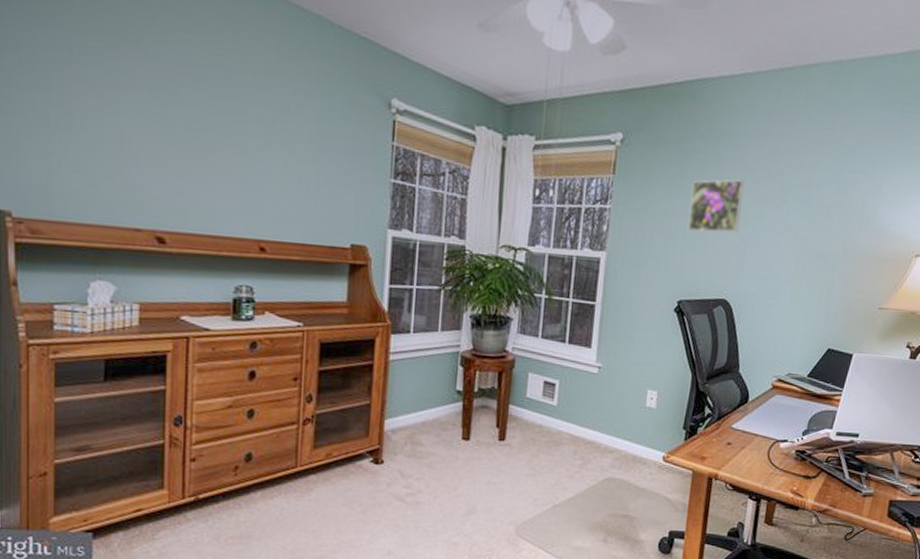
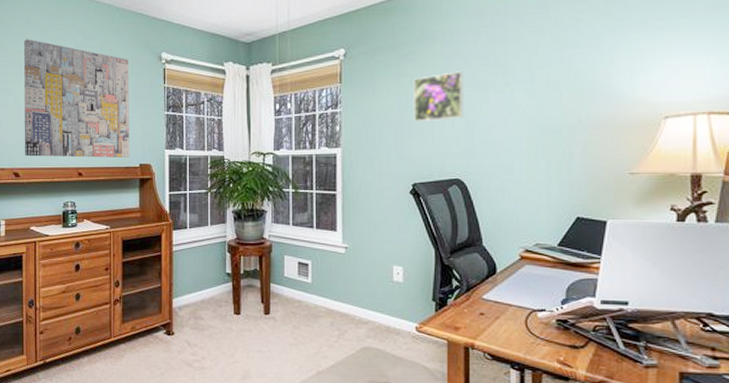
wall art: none [176,41,344,234] -> present [24,39,129,158]

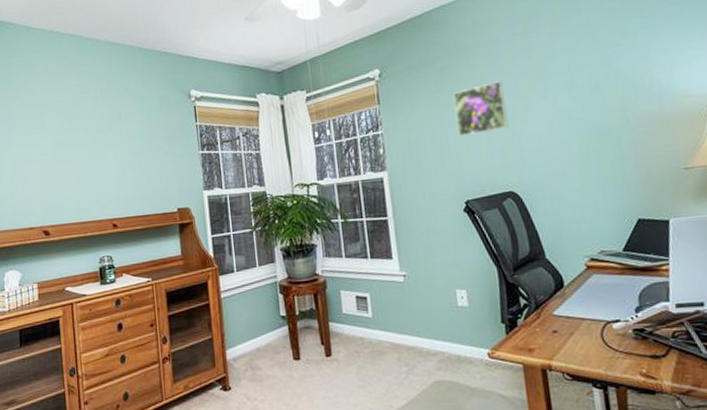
wall art: present [24,39,129,158] -> none [45,88,166,212]

